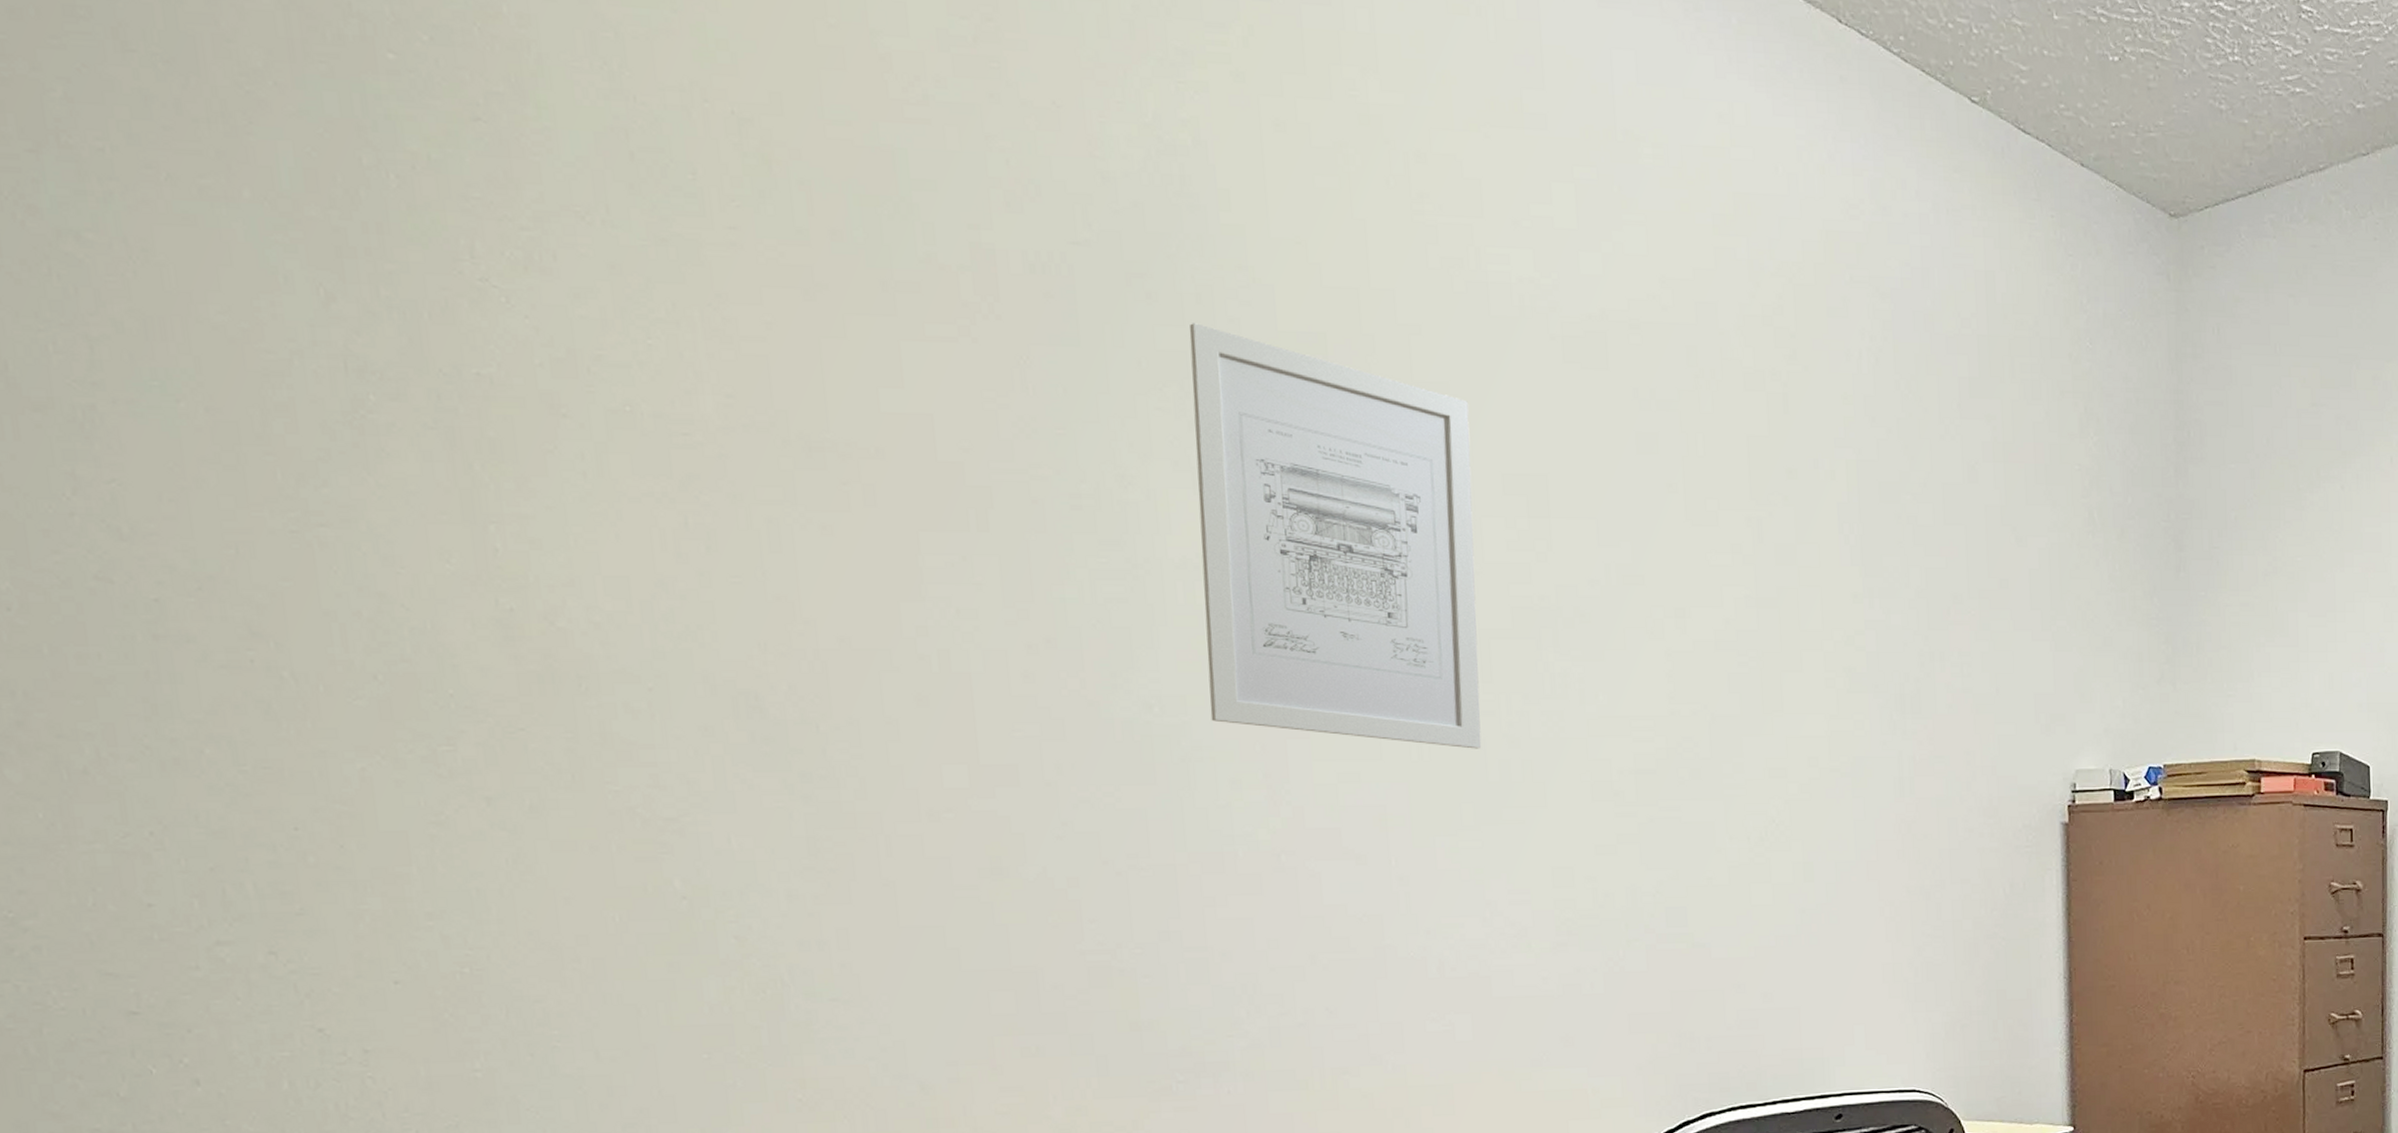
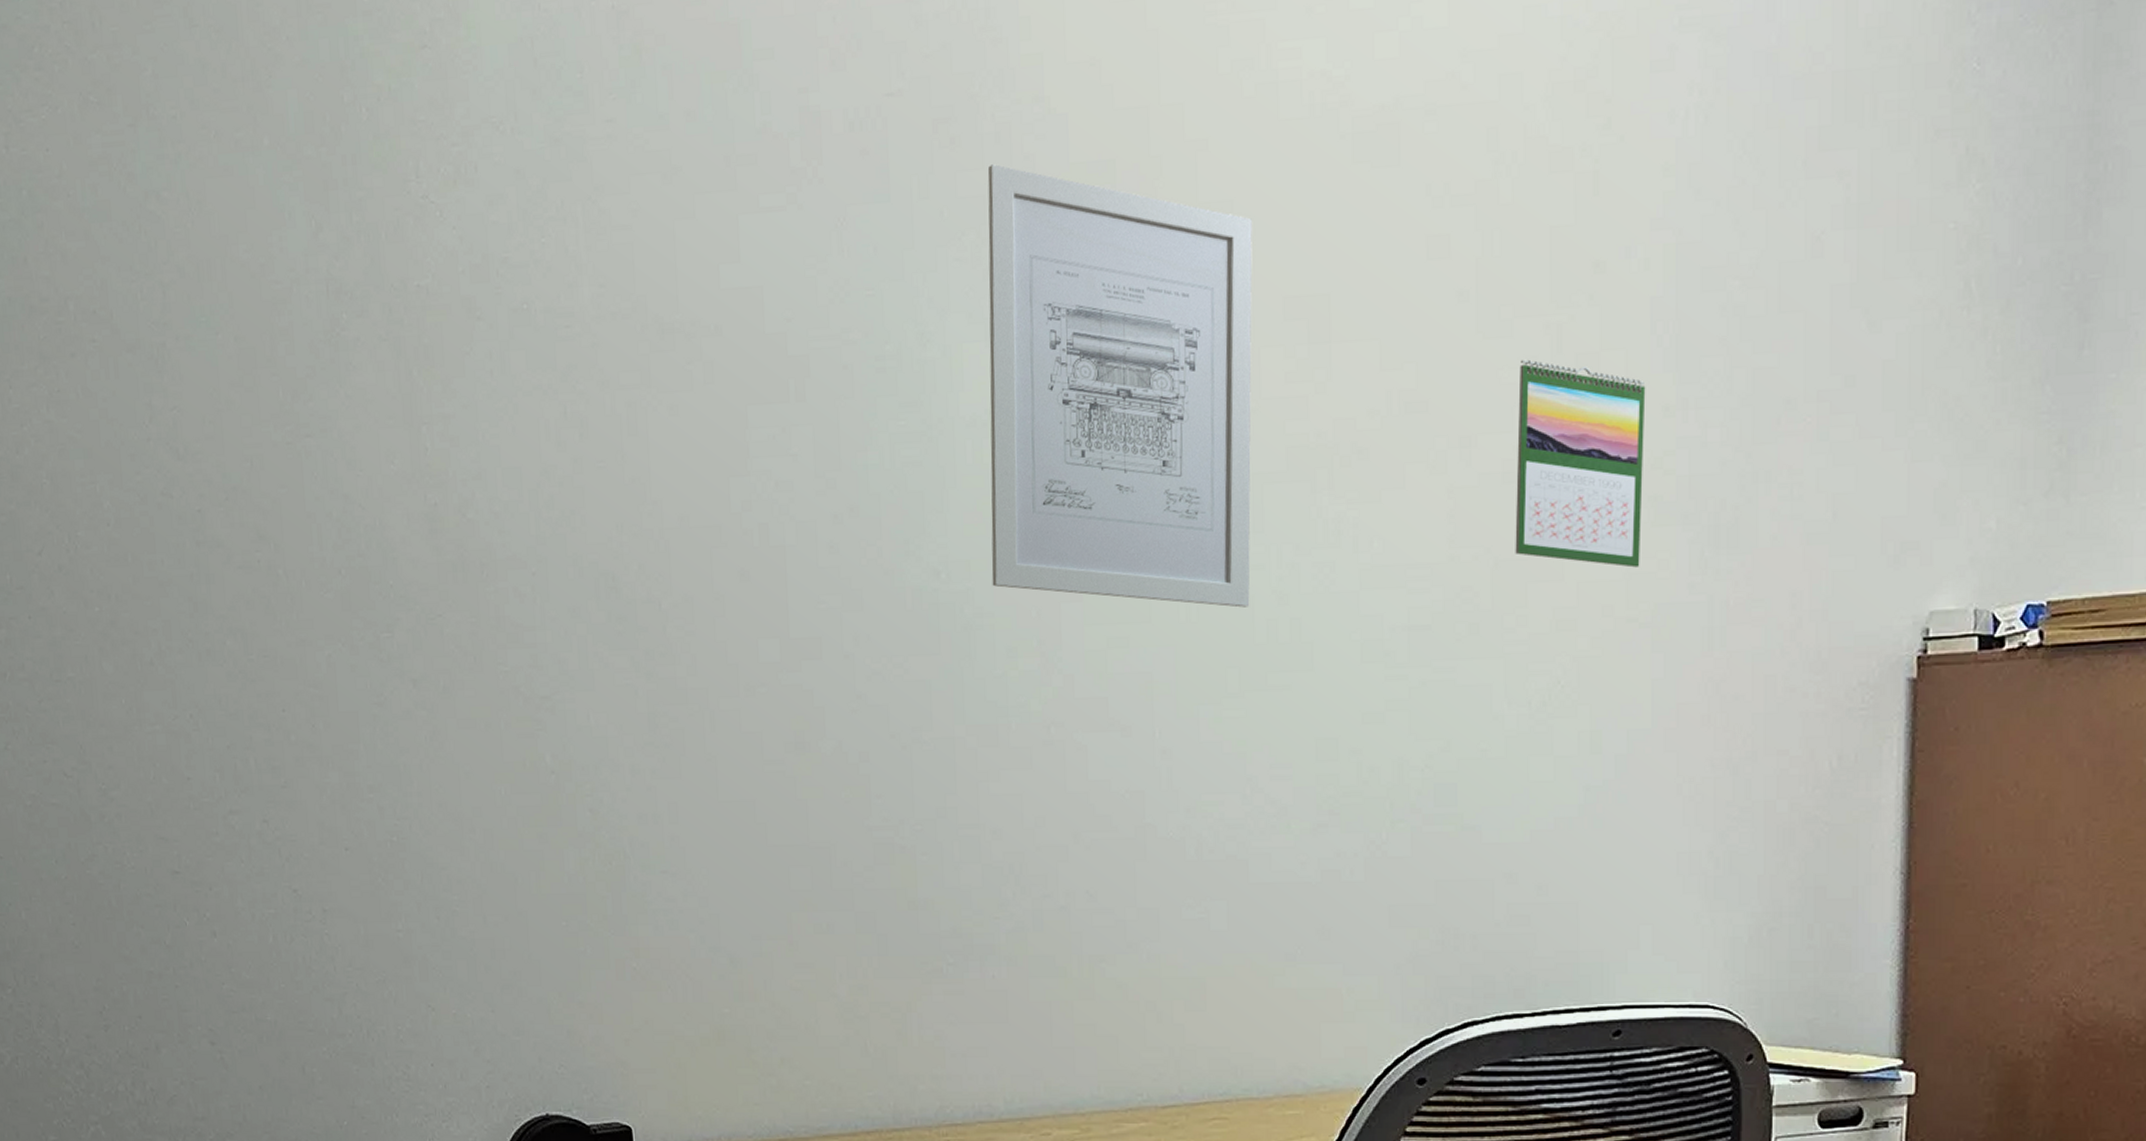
calendar: none [1726,546,1839,726] -> present [1515,359,1646,568]

